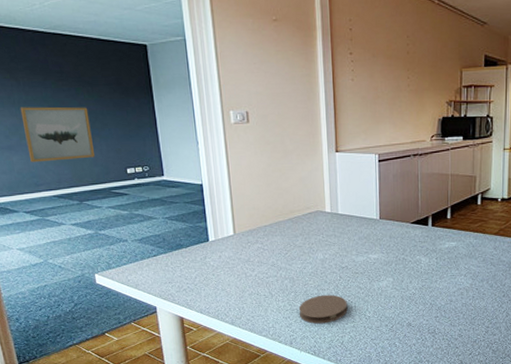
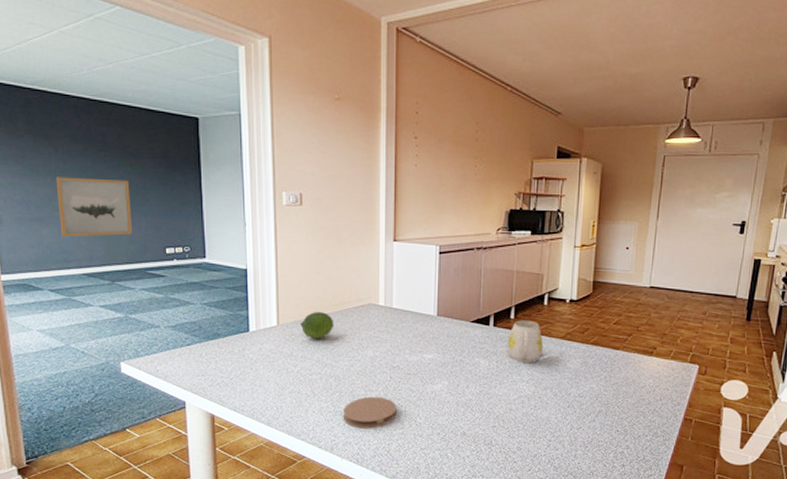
fruit: none [254,219,286,245] -> present [300,311,334,339]
mug: none [445,219,479,259] -> present [507,320,544,364]

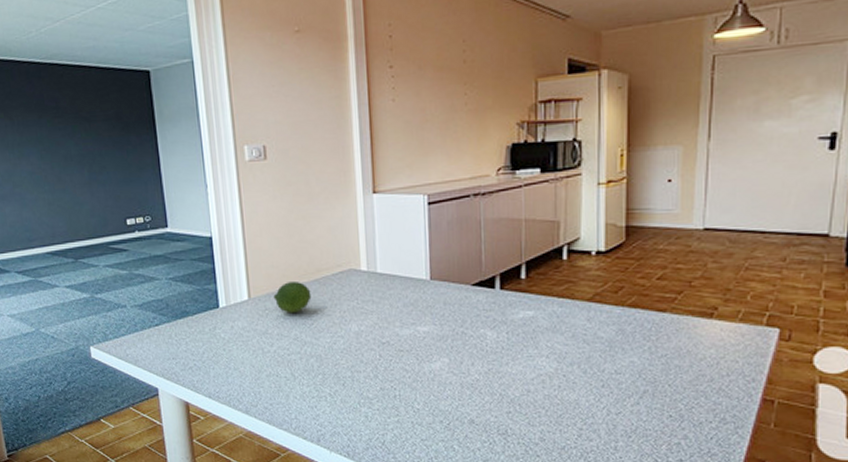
wall art: present [55,177,132,237] -> none [13,147,92,214]
coaster: present [342,396,397,429] -> none [327,378,390,416]
mug: present [507,320,544,364] -> none [519,279,566,334]

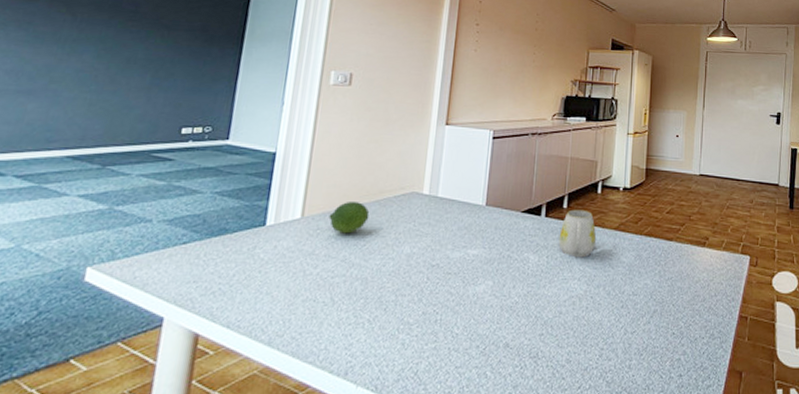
mug: none [519,279,566,334] -> present [558,209,597,258]

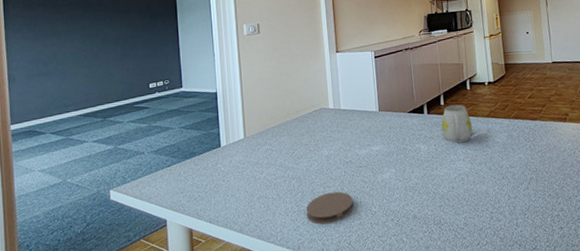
fruit: present [329,200,370,234] -> none [263,120,293,146]
coaster: none [364,302,432,344] -> present [306,191,354,225]

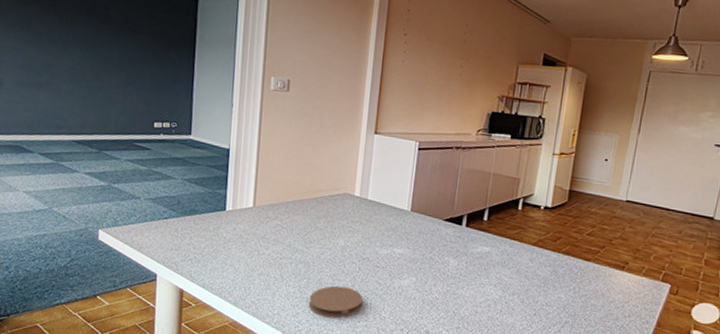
mug: present [441,104,473,144] -> none [477,222,515,268]

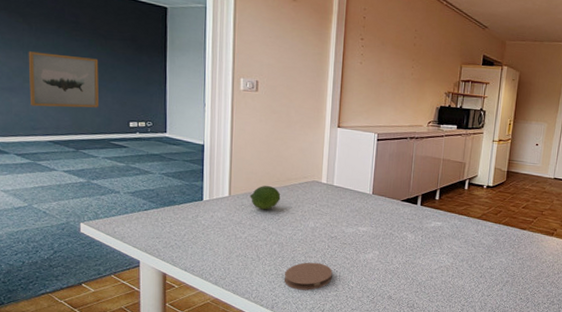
wall art: none [56,45,127,106] -> present [28,51,99,108]
fruit: none [275,196,309,224] -> present [250,185,281,210]

